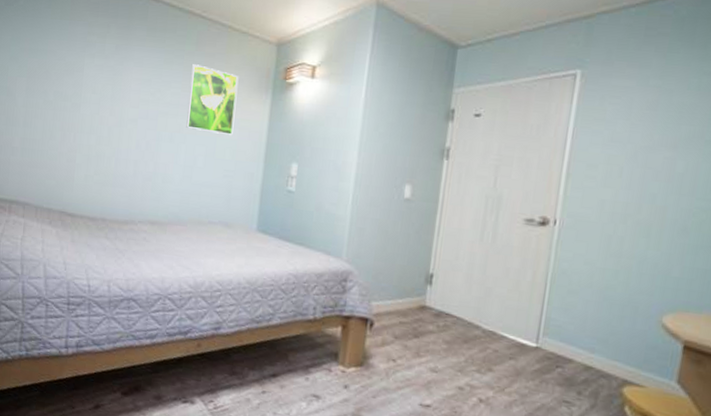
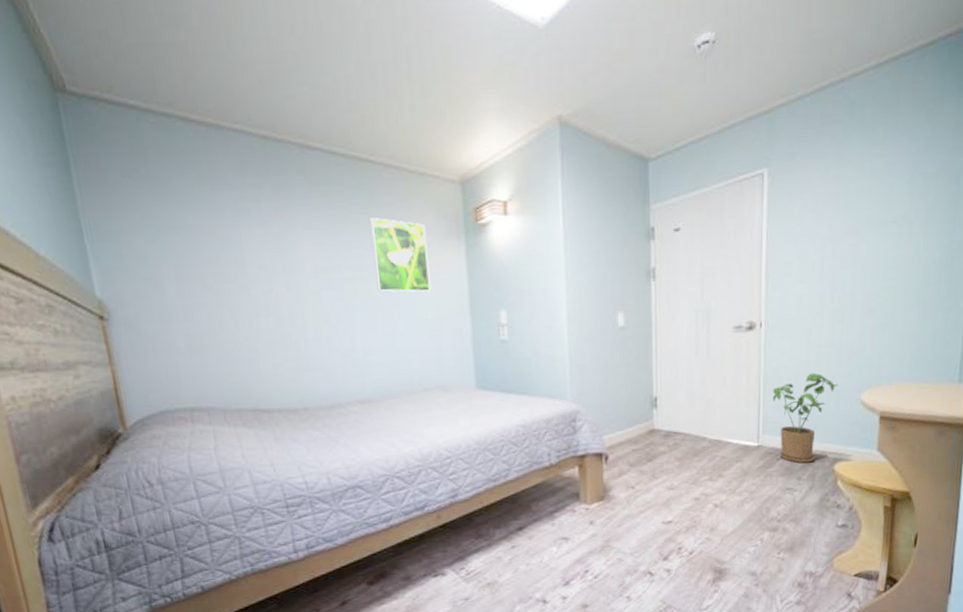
house plant: none [558,282,637,379] -> present [772,373,838,463]

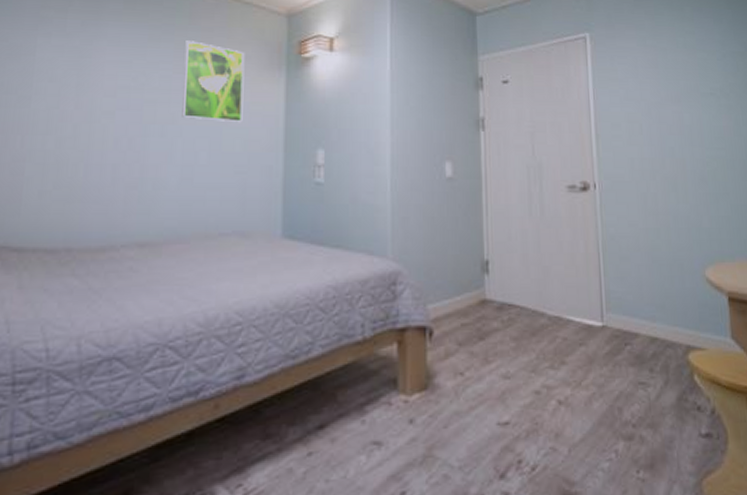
house plant: present [772,373,838,463] -> none [612,243,681,351]

